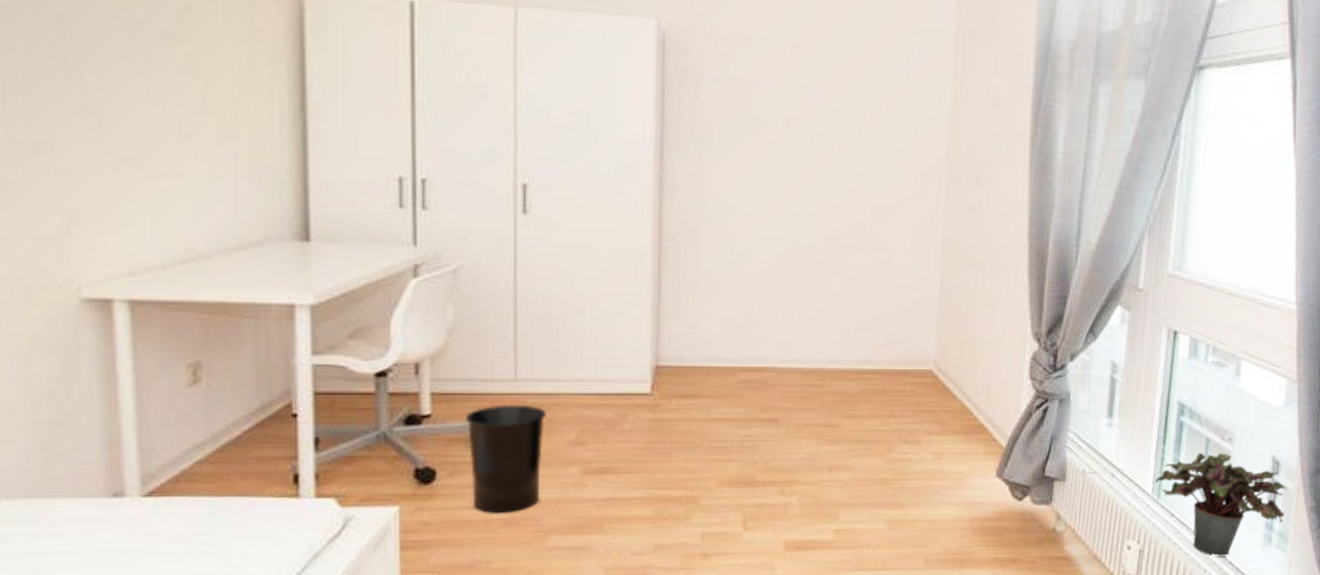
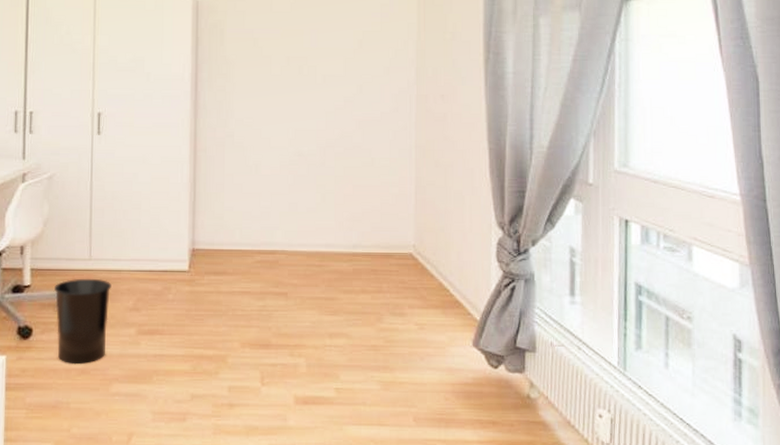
potted plant: present [1155,452,1287,557] -> none [620,329,752,430]

